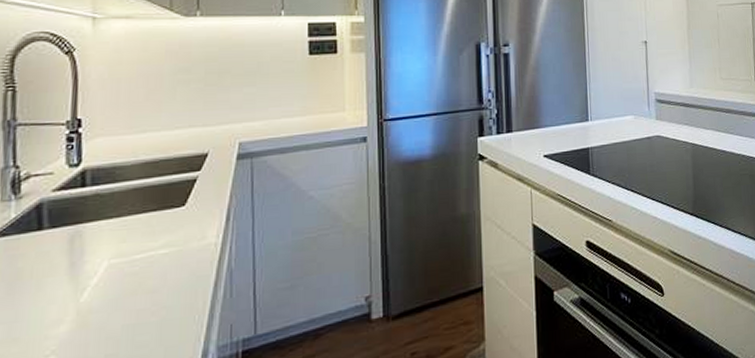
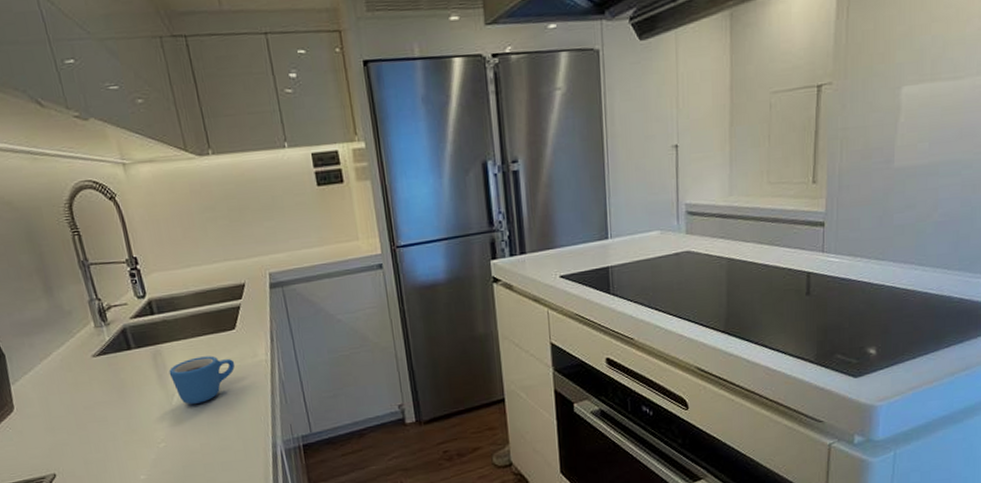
mug: none [86,238,176,301] -> present [169,355,235,404]

